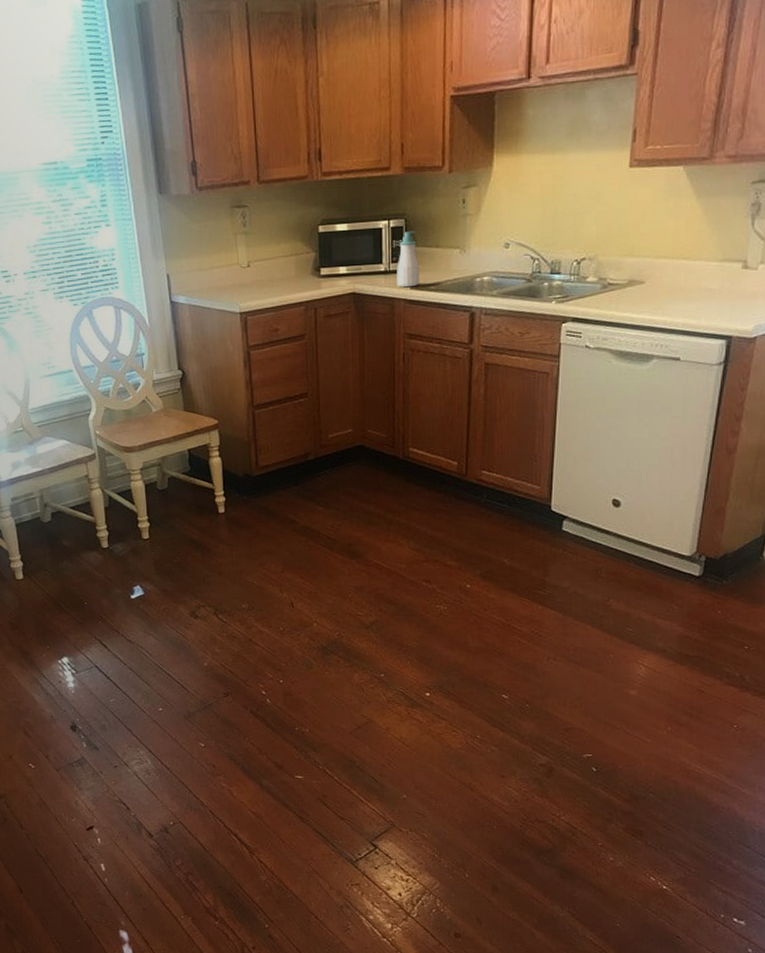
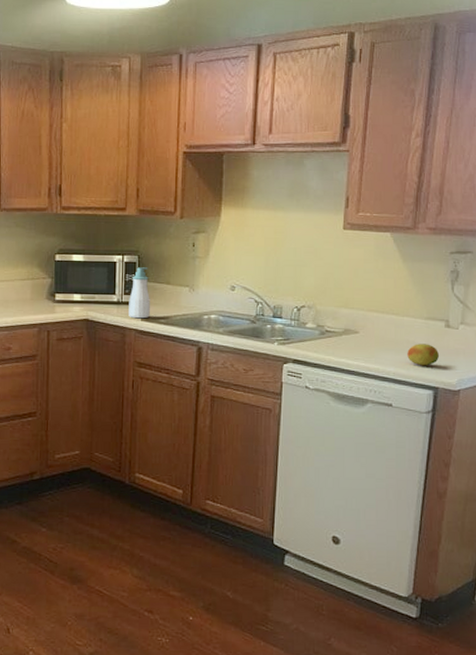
fruit: none [698,289,735,314] -> present [407,344,440,366]

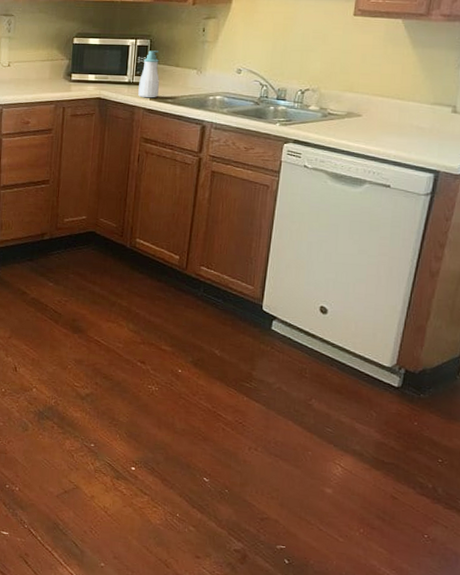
fruit: present [407,344,440,366] -> none [410,128,444,150]

